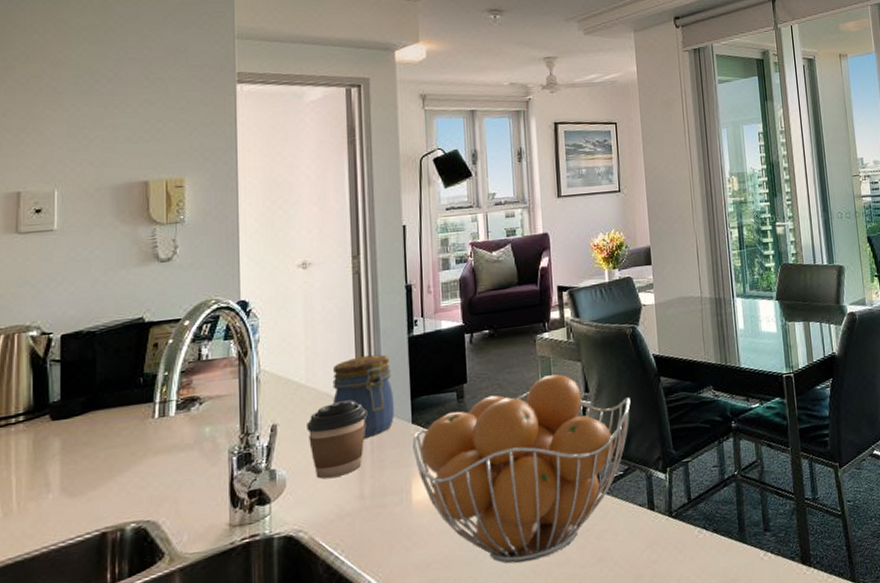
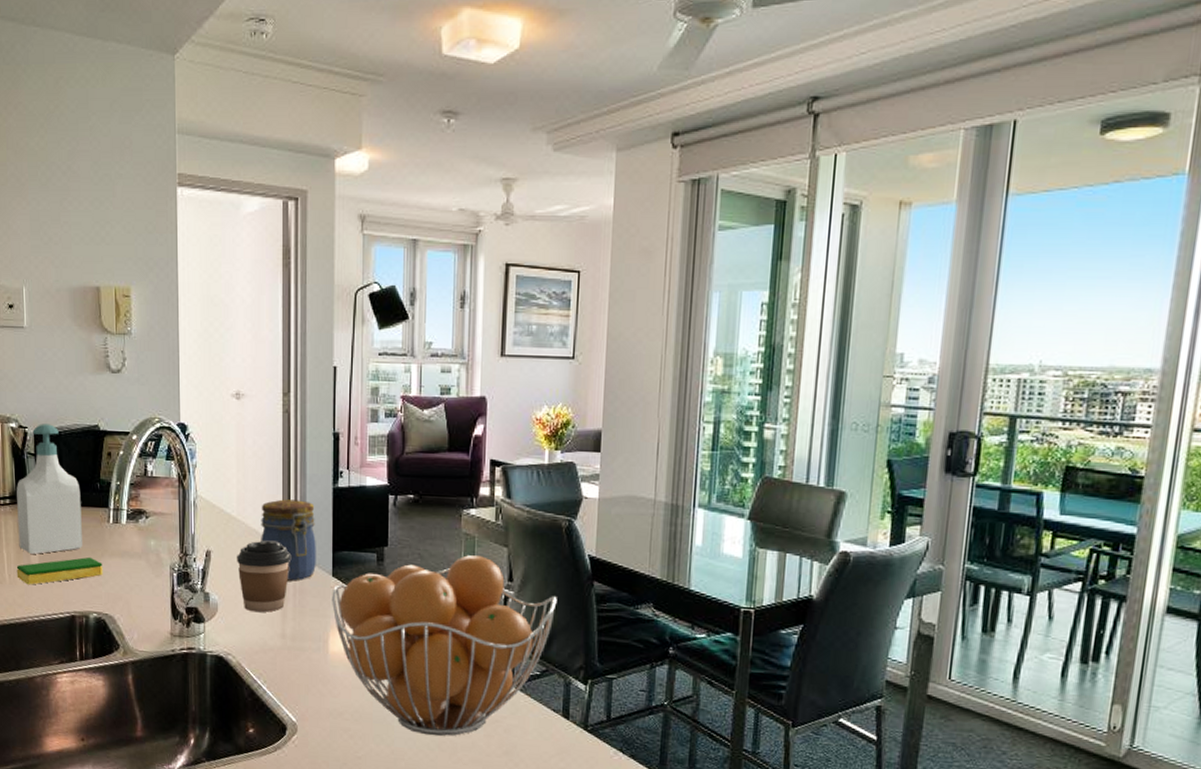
dish sponge: none [28,460,145,510] -> present [16,557,103,585]
soap bottle: none [34,325,119,473] -> present [16,424,82,554]

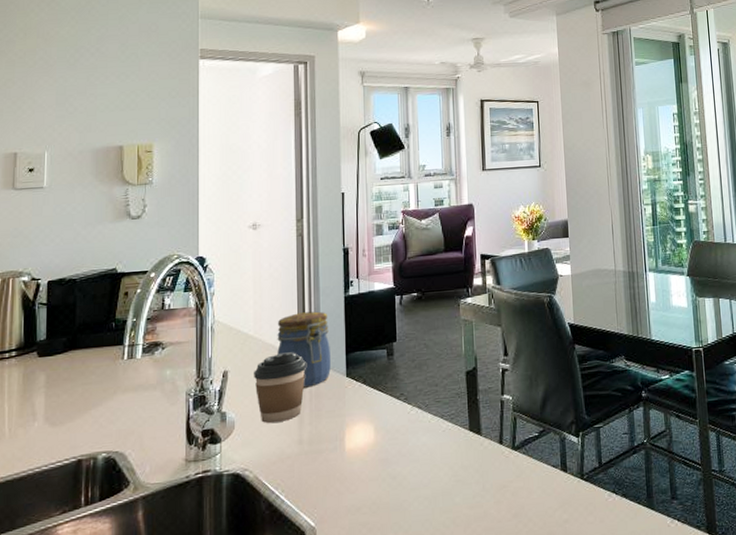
soap bottle: present [16,424,82,554] -> none [23,273,94,403]
dish sponge: present [16,557,103,585] -> none [18,396,115,436]
fruit basket: present [332,555,557,737] -> none [347,337,547,514]

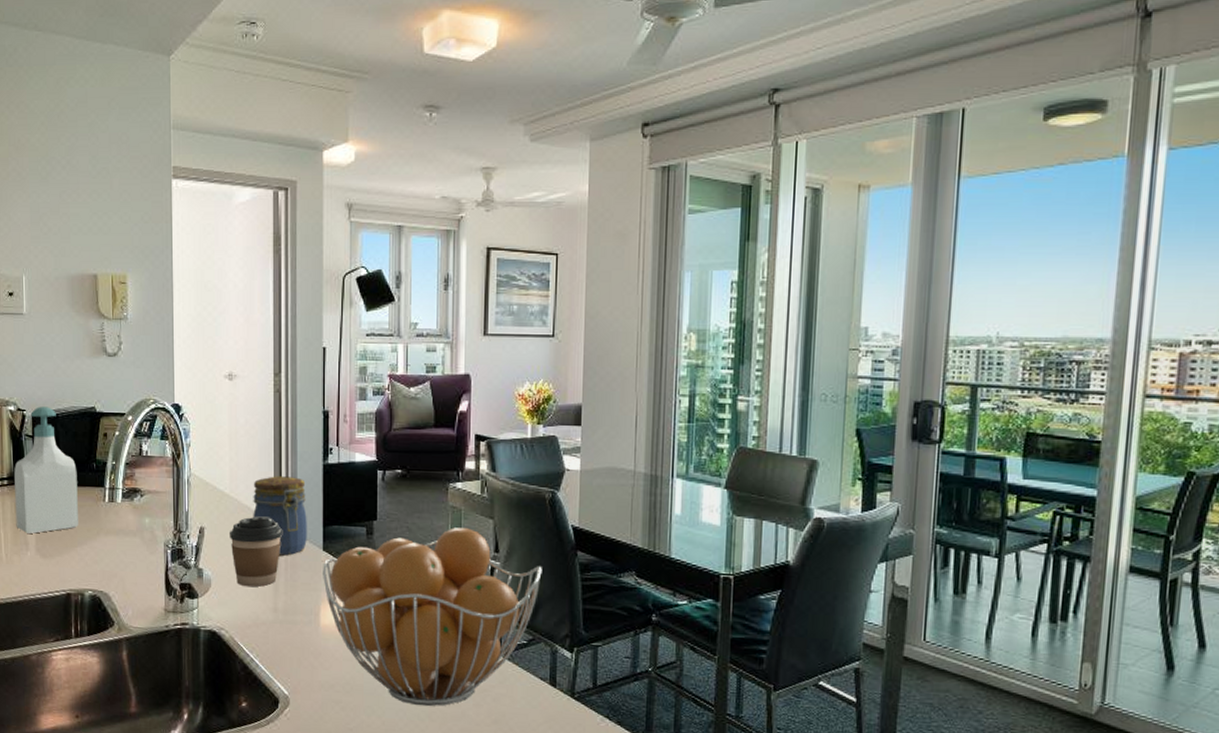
soap bottle: none [23,273,94,403] -> present [14,406,78,534]
fruit basket: none [347,337,547,514] -> present [323,527,542,707]

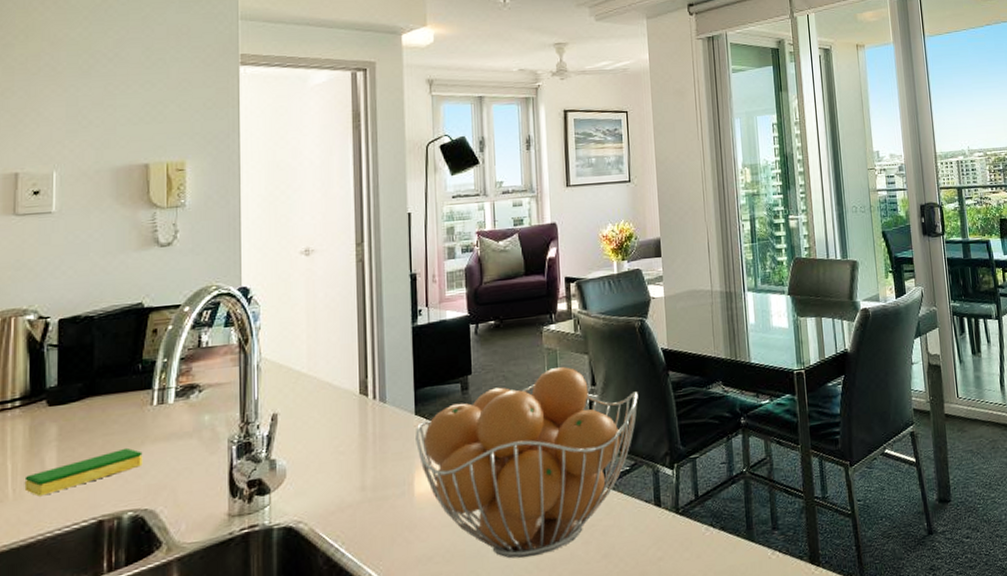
dish sponge: none [13,535,98,564] -> present [24,447,143,497]
soap bottle: present [14,406,78,534] -> none [30,309,117,459]
coffee cup: present [230,516,282,587] -> none [308,390,369,470]
jar: present [253,476,307,556] -> none [334,344,397,429]

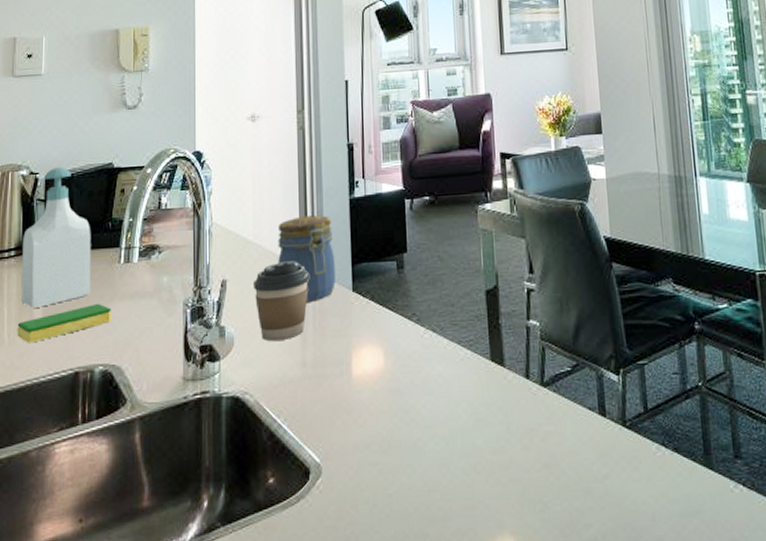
soap bottle: none [30,309,117,459] -> present [21,167,91,308]
coffee cup: none [308,390,369,470] -> present [254,261,309,342]
jar: none [334,344,397,429] -> present [277,215,335,302]
fruit basket: present [415,367,638,559] -> none [353,251,579,458]

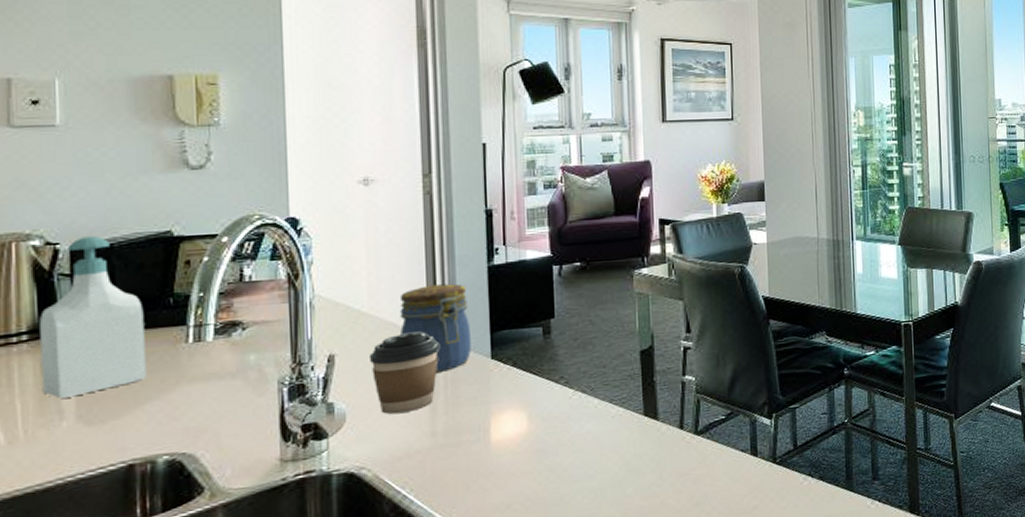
dish sponge: present [17,303,111,343] -> none [37,387,178,438]

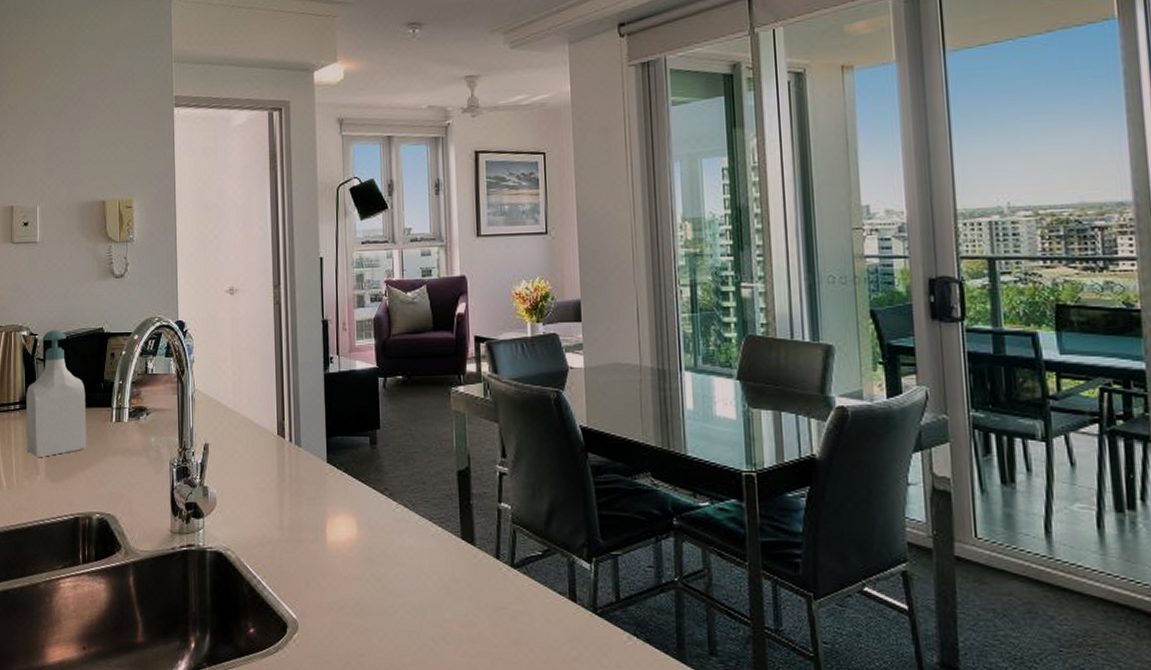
coffee cup: present [370,331,439,414] -> none [234,430,286,504]
jar: present [399,283,471,372] -> none [256,388,311,470]

